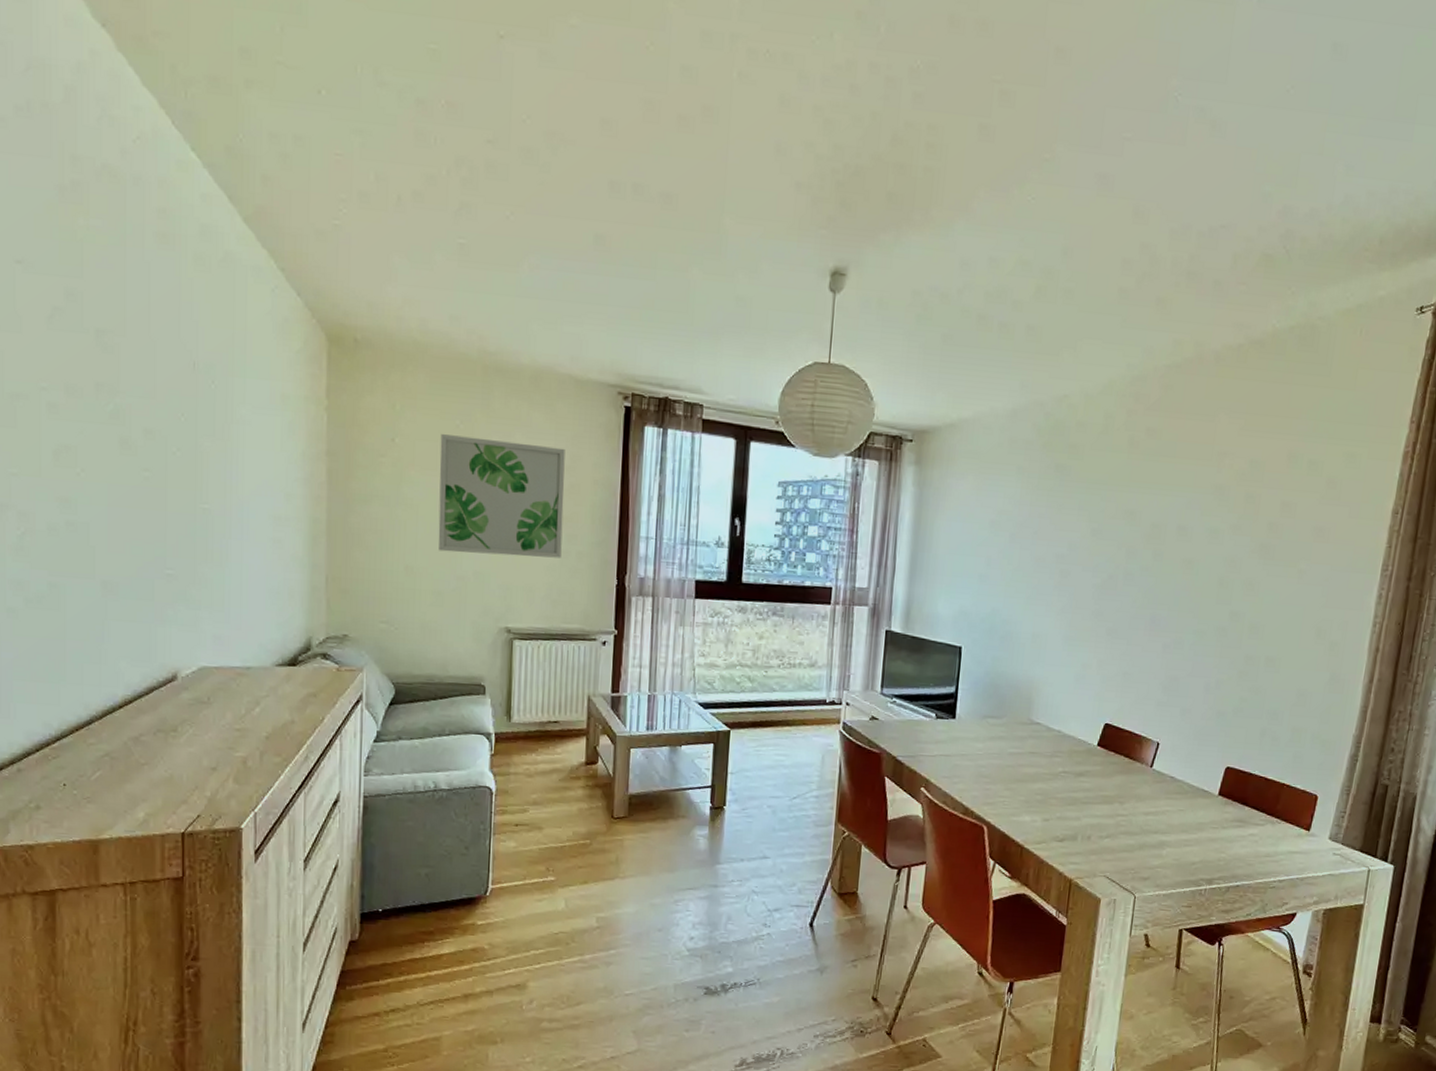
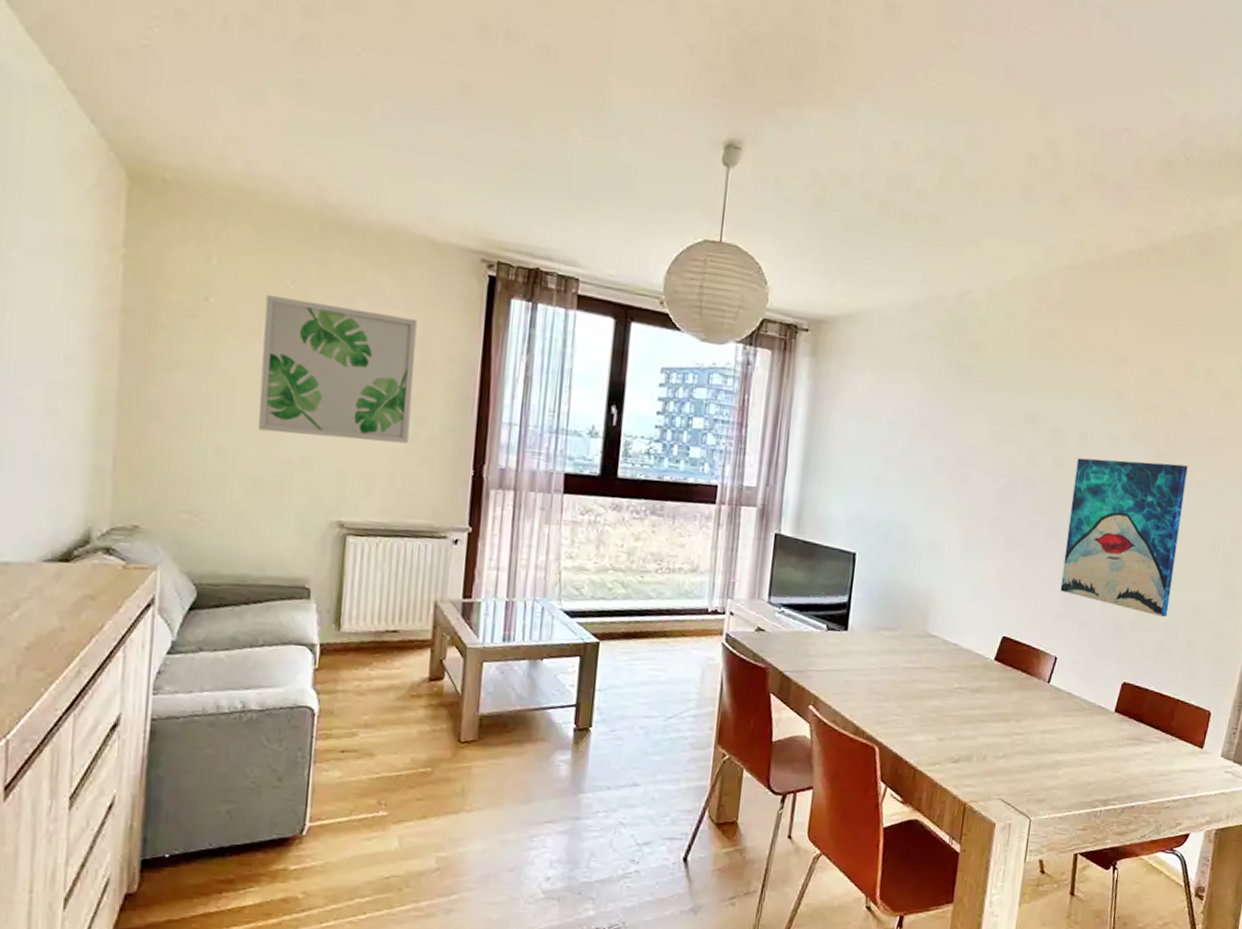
wall art: none [1161,551,1292,704] -> present [1060,458,1188,617]

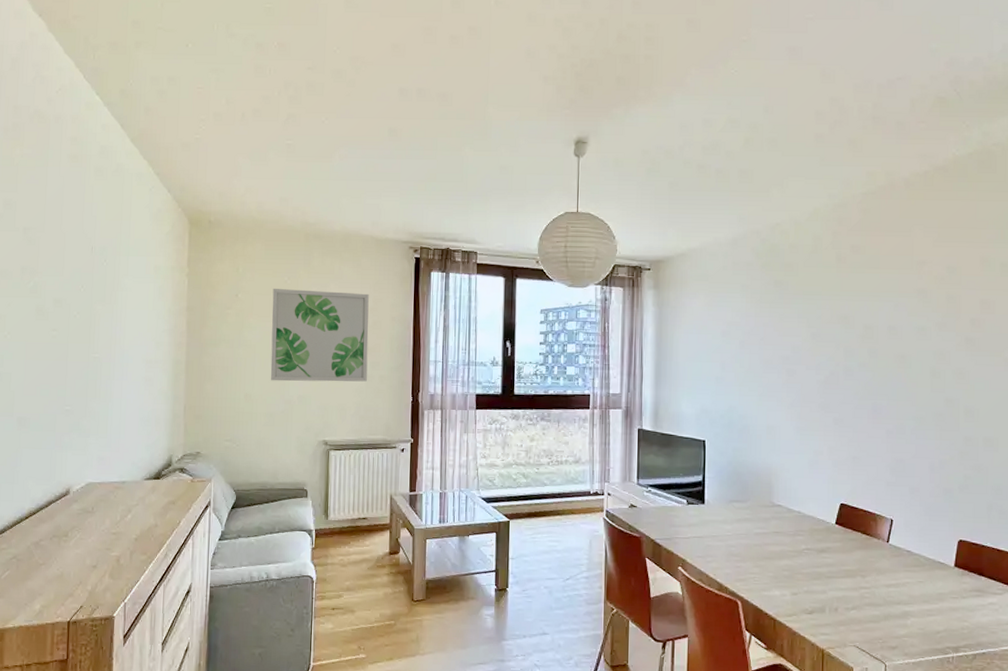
wall art: present [1060,458,1188,617] -> none [888,346,996,481]

